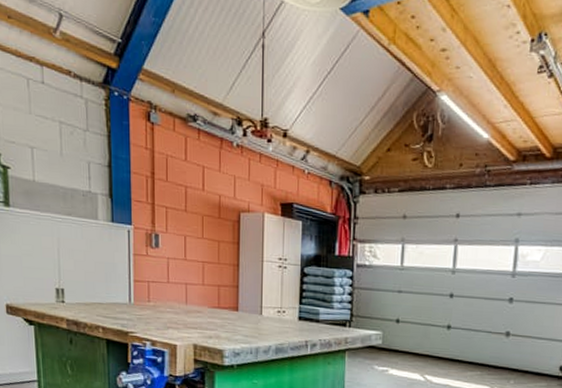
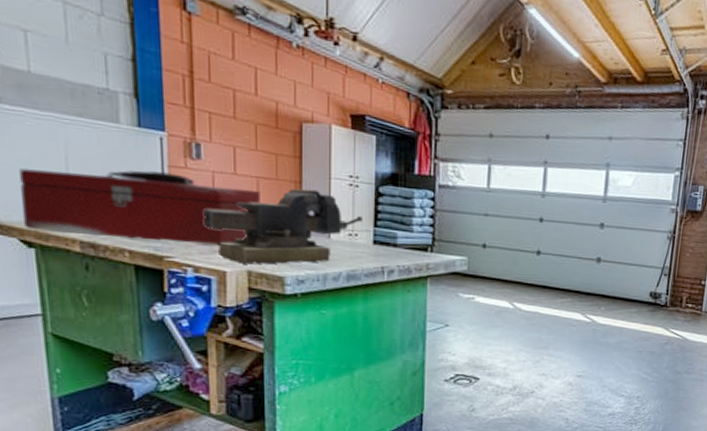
toolbox: none [25,259,205,322] -> present [19,168,260,245]
bench vise: none [159,271,291,339] -> present [202,188,364,265]

